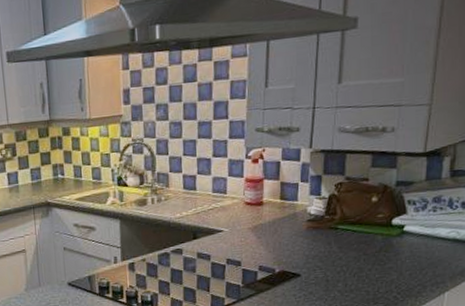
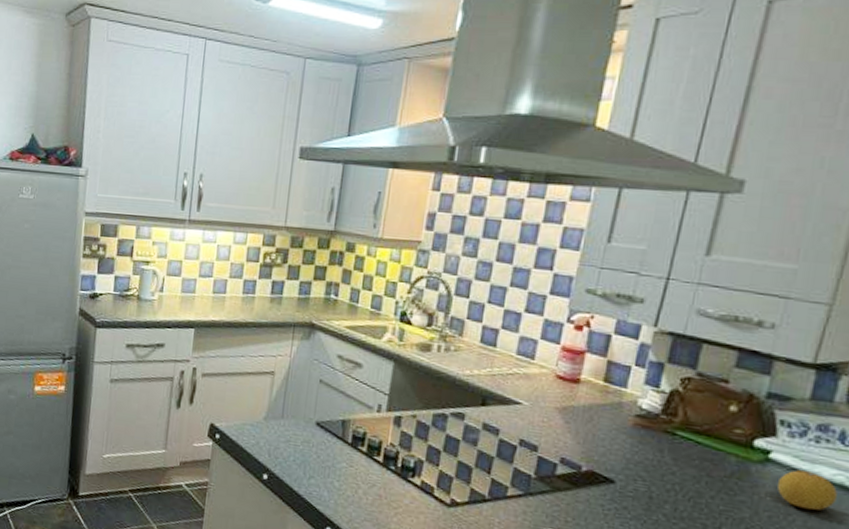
fruit: none [413,234,452,263] -> present [778,470,837,511]

